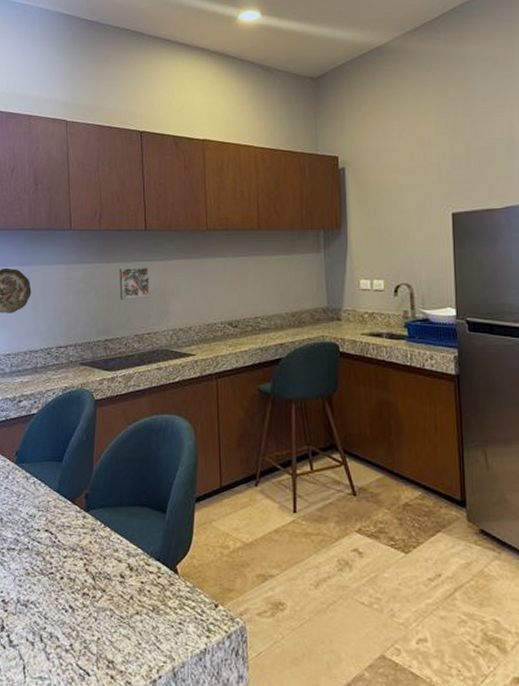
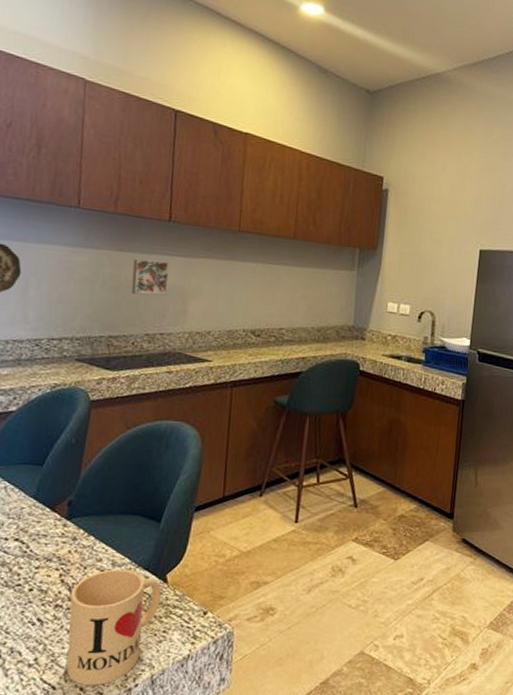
mug: none [95,559,174,675] -> present [66,569,162,686]

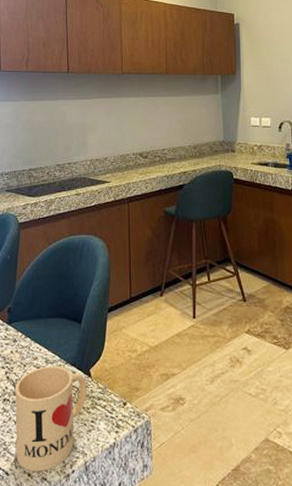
decorative tile: present [131,258,170,296] -> none [43,105,71,133]

